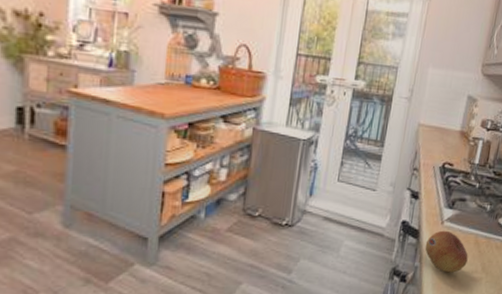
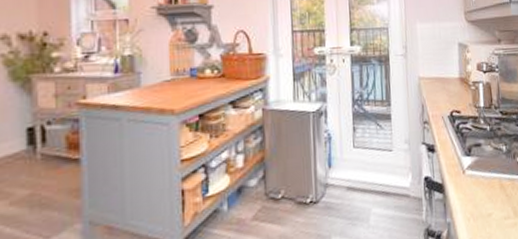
fruit: present [425,230,468,273] -> none [452,179,498,224]

